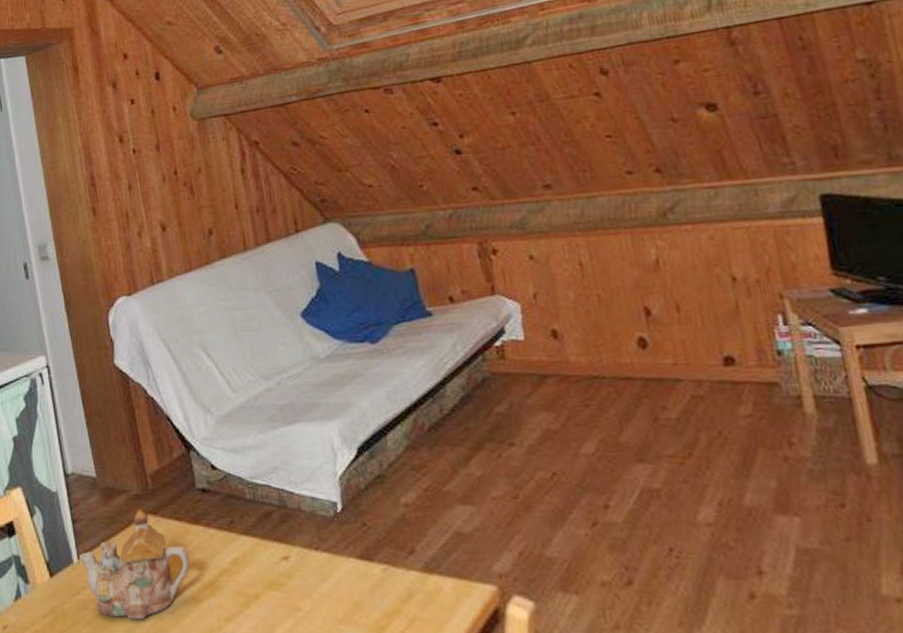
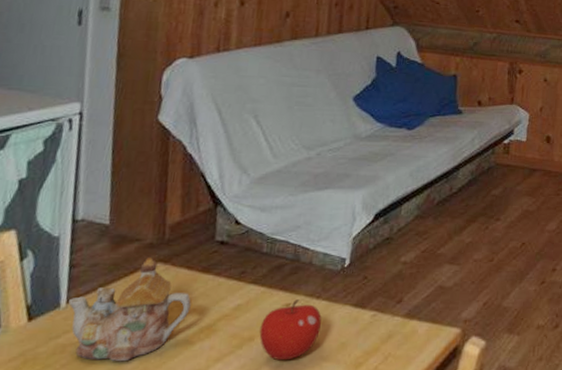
fruit: none [263,552,328,622] -> present [259,299,322,361]

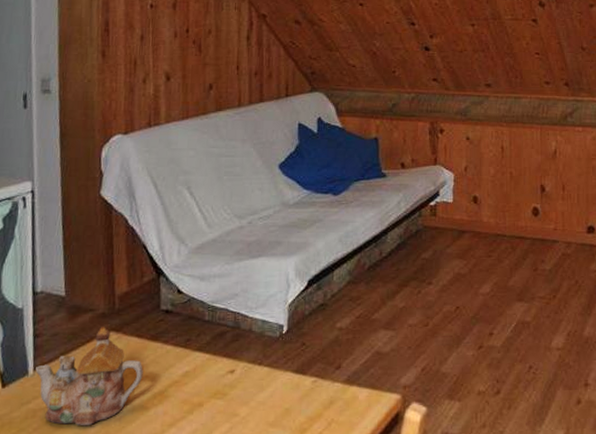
fruit: present [259,299,322,361] -> none [208,366,265,426]

